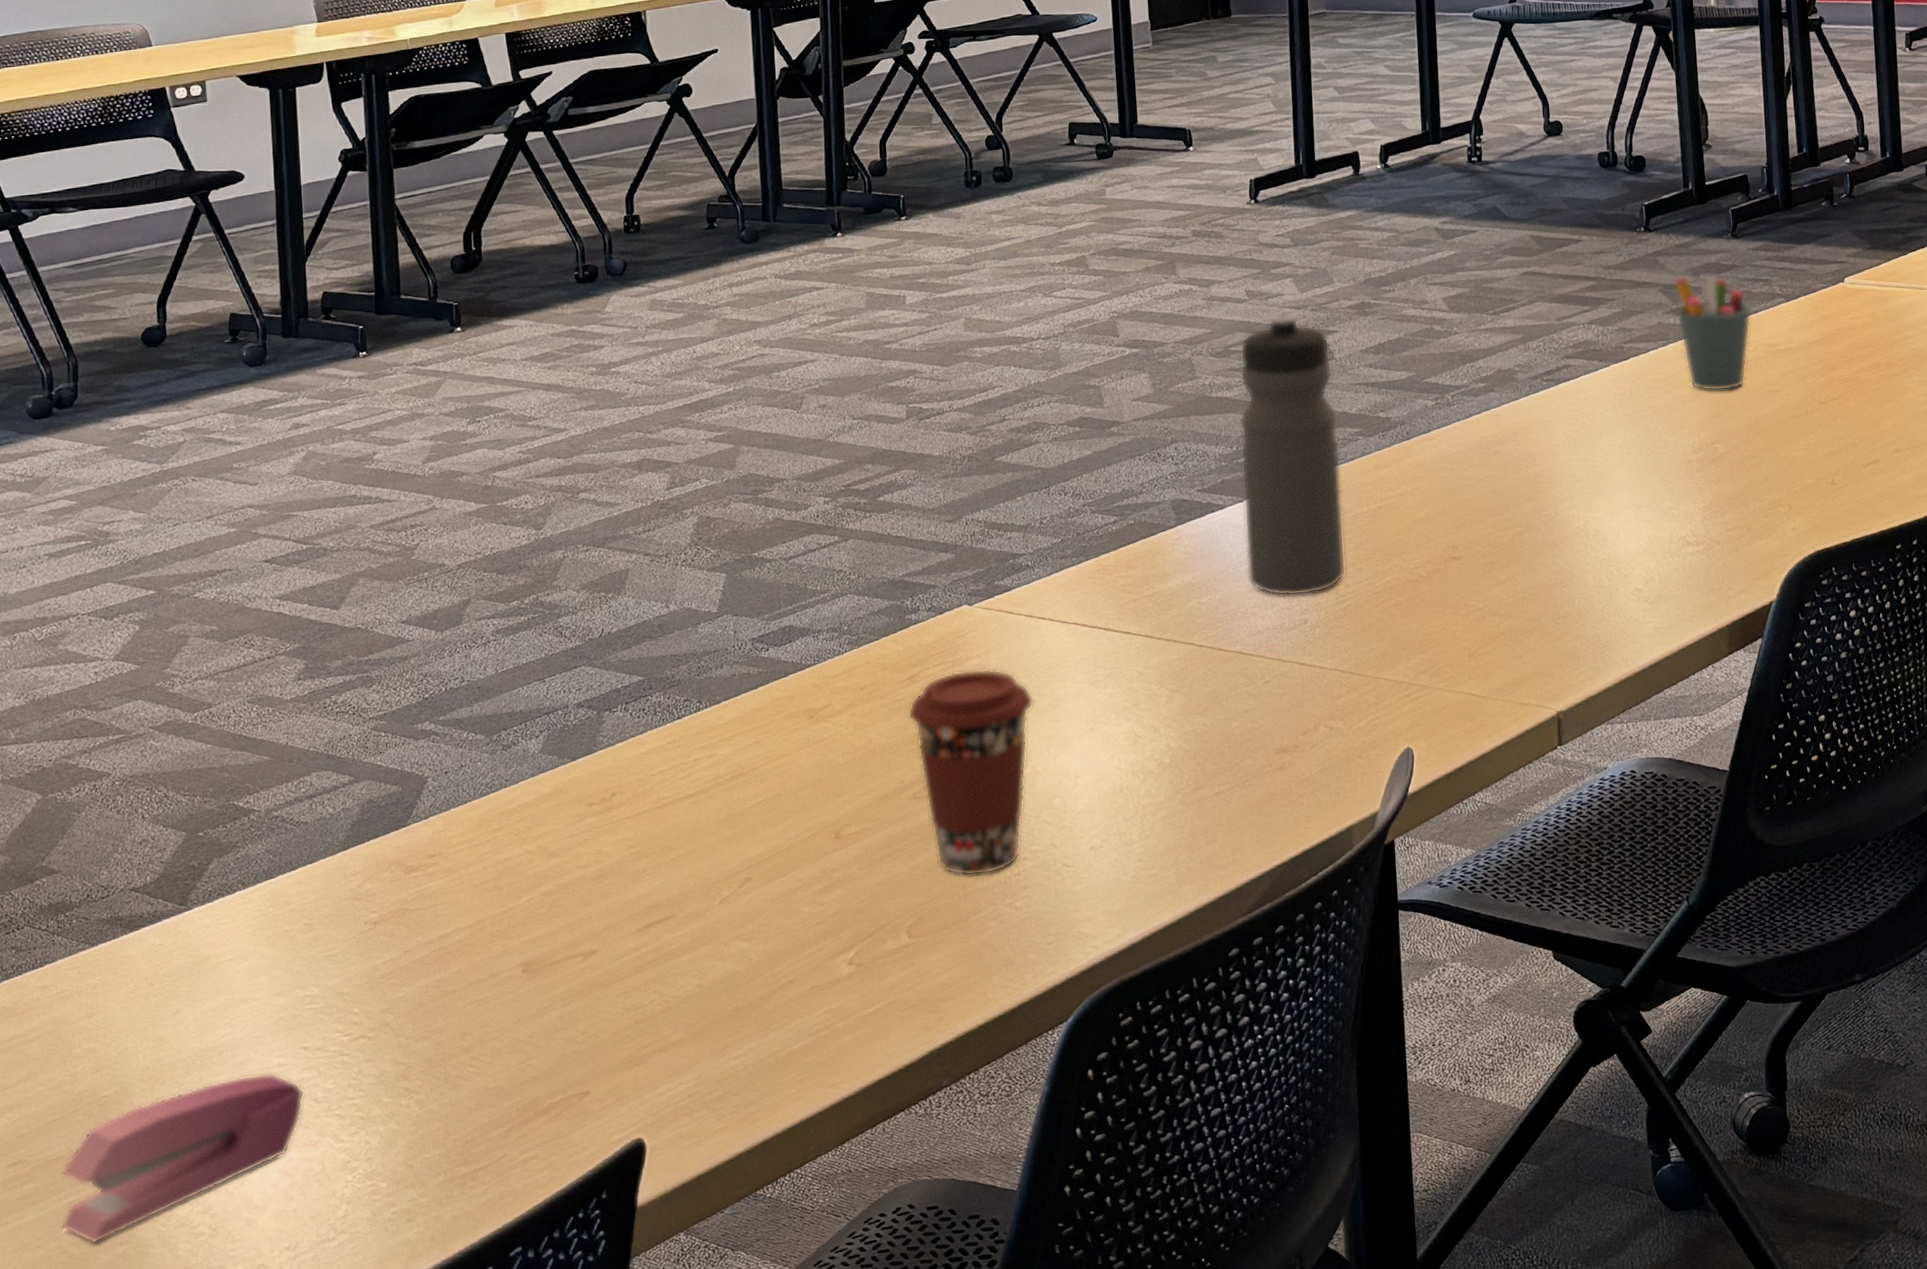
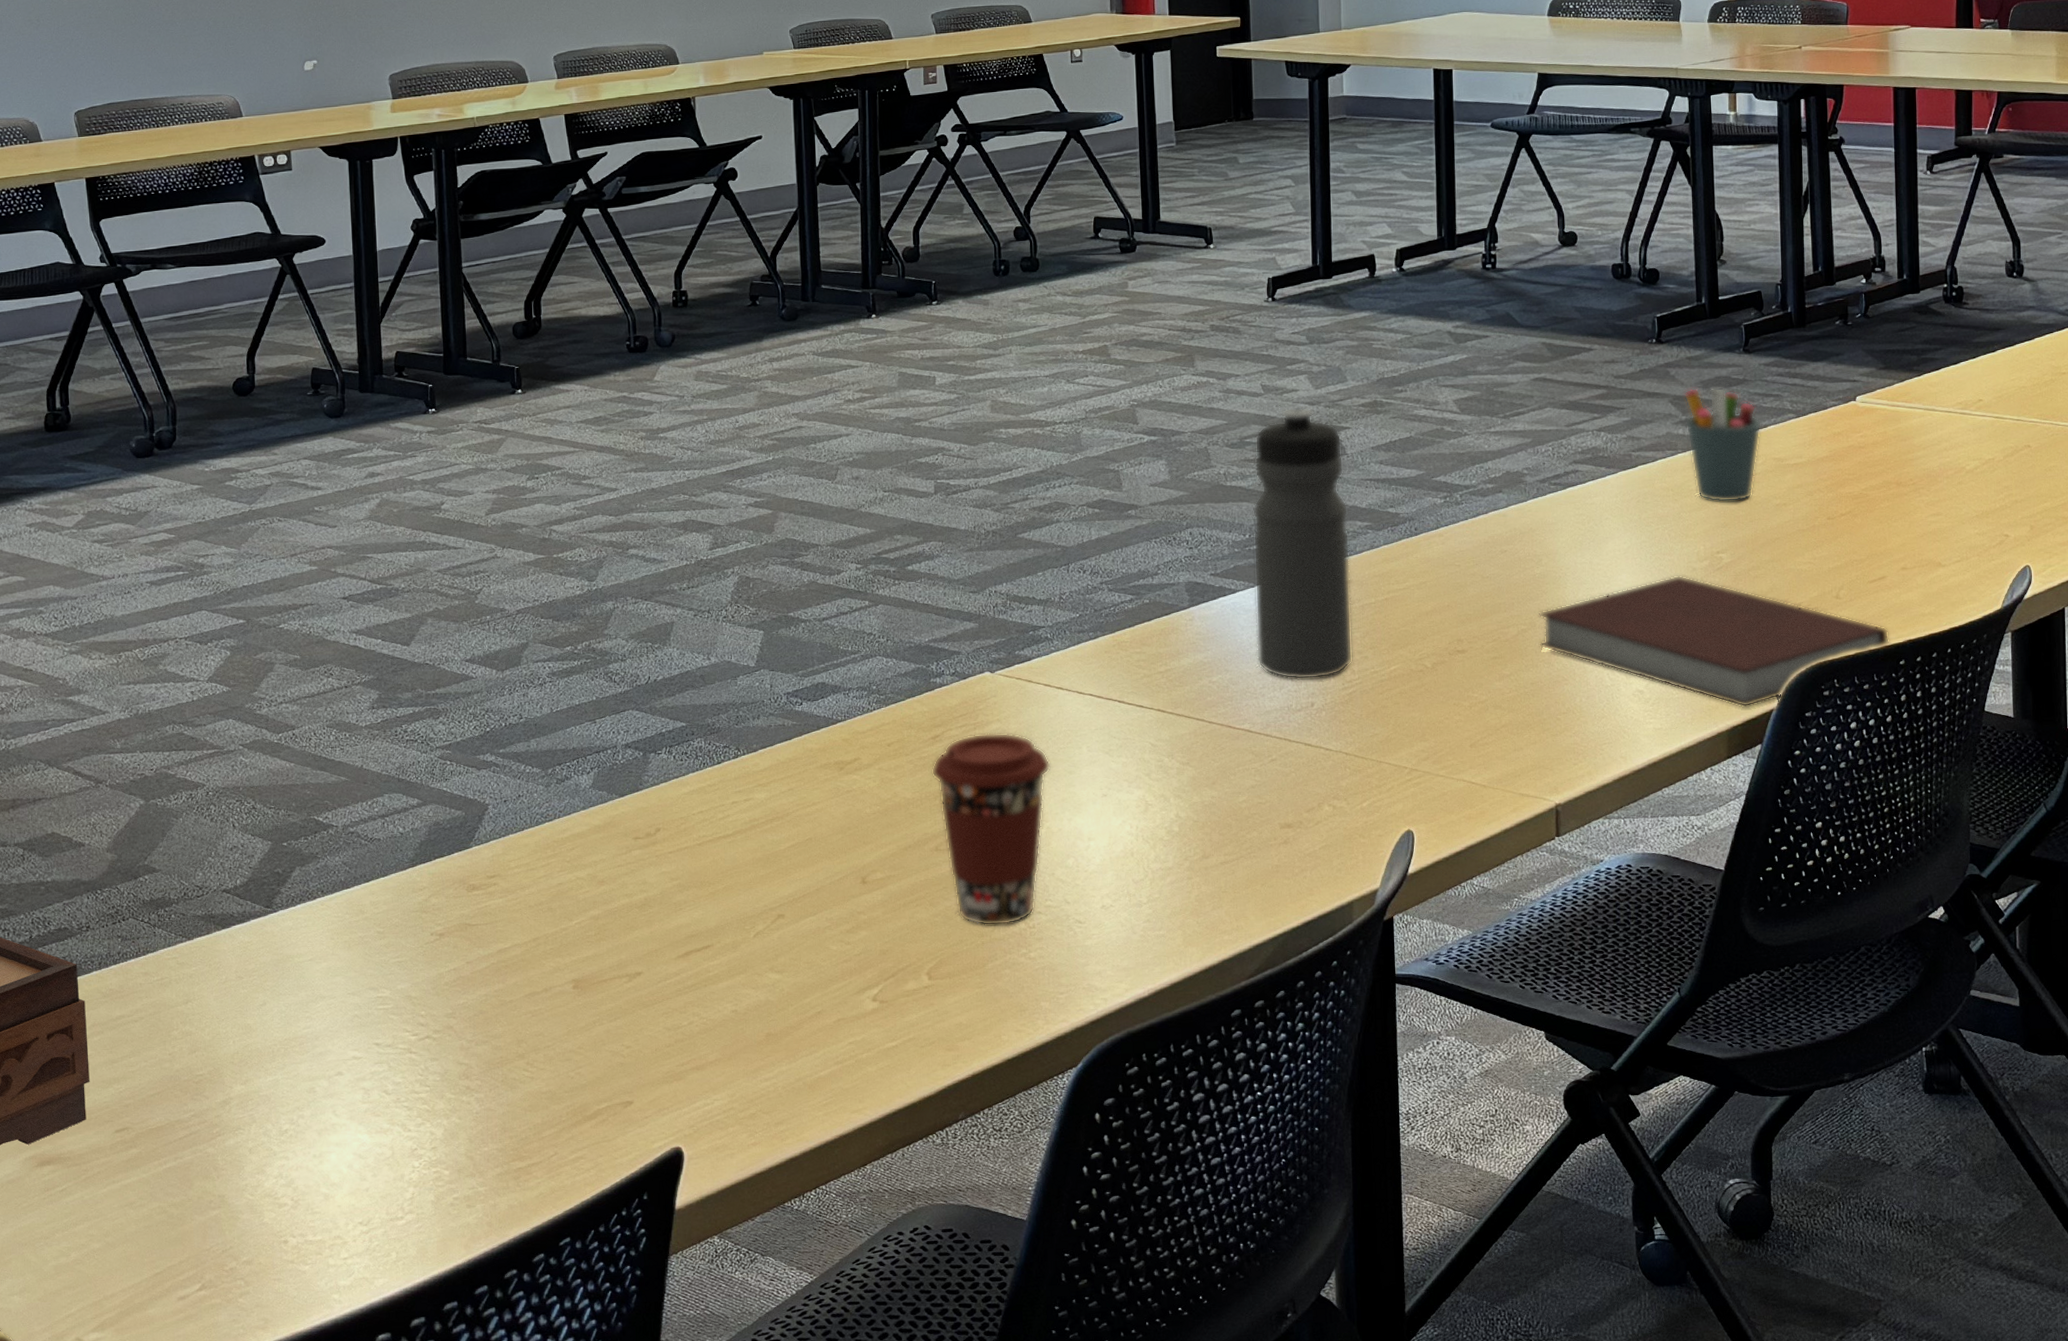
stapler: present [60,1073,305,1244] -> none [161,1064,377,1206]
notebook: none [1535,468,1886,601] -> present [1539,575,1890,708]

